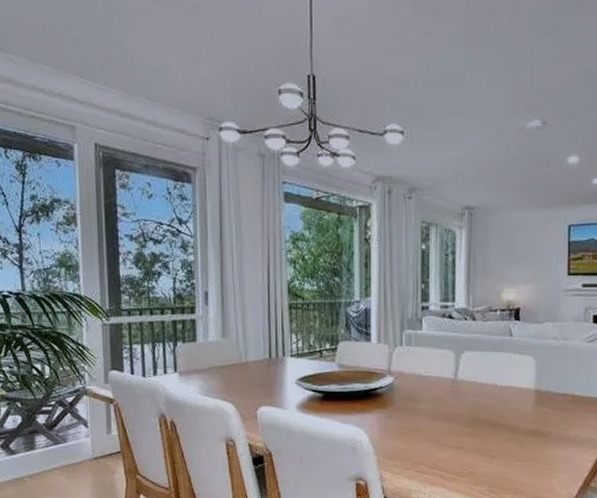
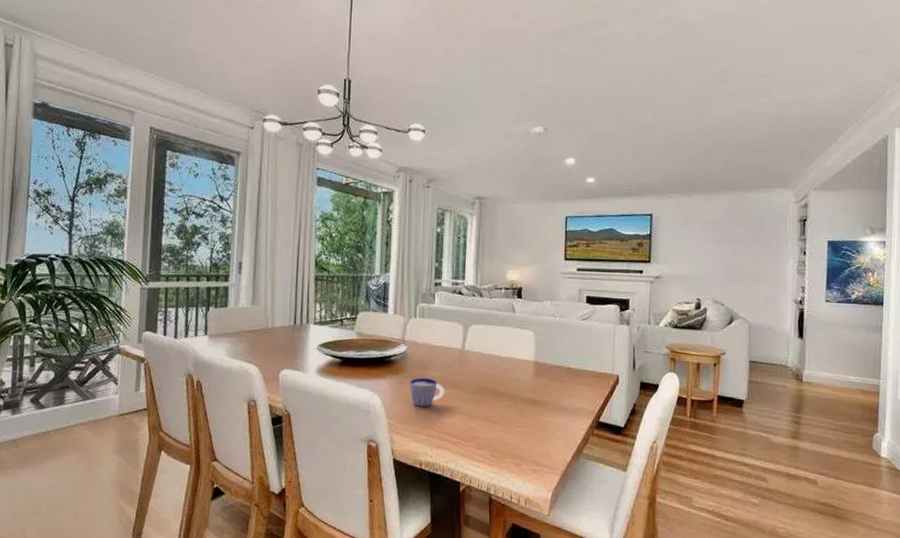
cup: none [398,410,437,442] -> present [410,377,445,407]

